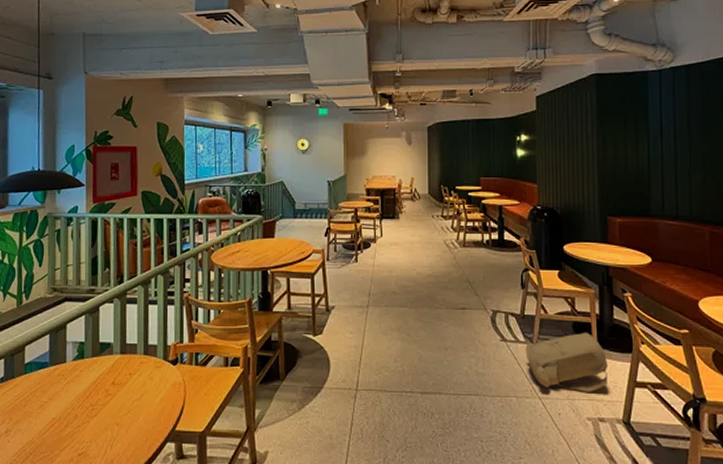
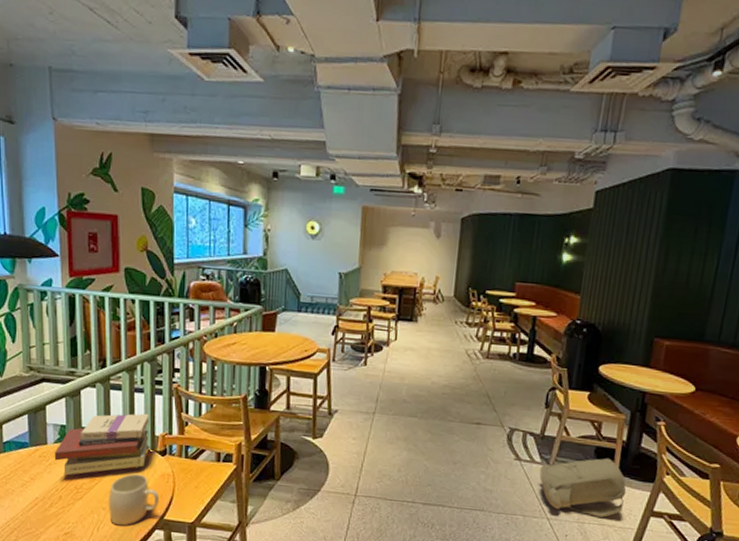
books: none [72,324,163,393] -> present [54,413,150,476]
mug: none [121,385,170,441] -> present [108,473,159,526]

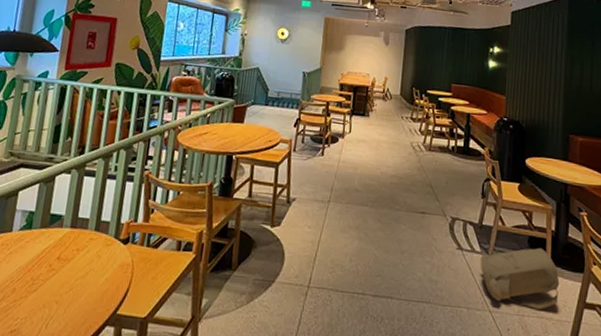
books: present [54,413,150,476] -> none [16,200,118,266]
mug: present [108,473,159,526] -> none [61,263,115,322]

